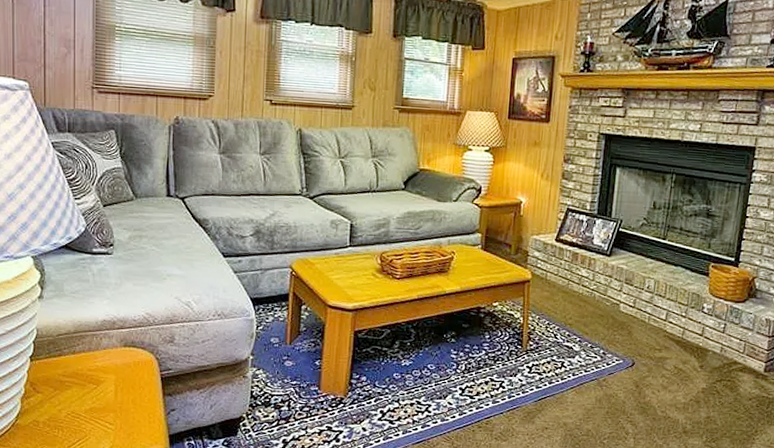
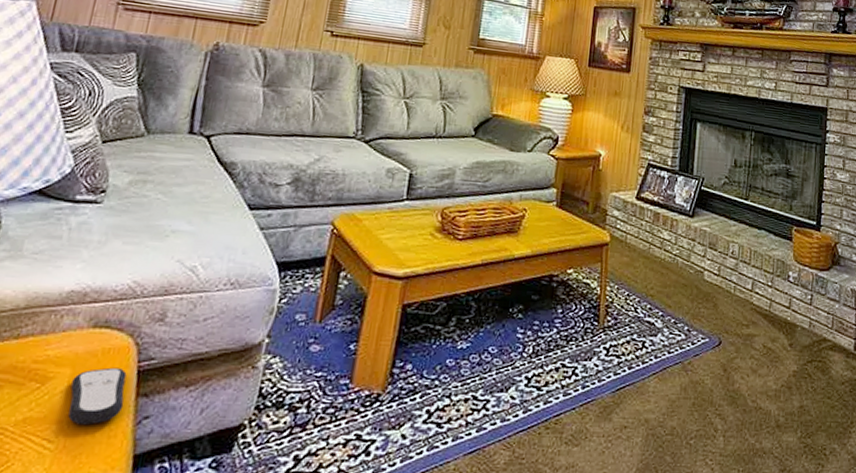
remote control: none [117,375,156,414] -> present [68,367,127,424]

